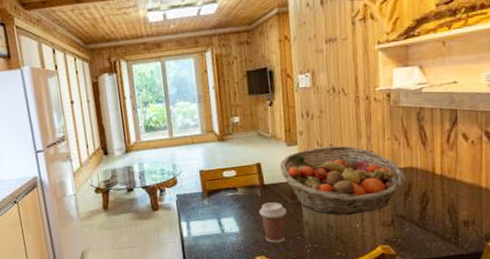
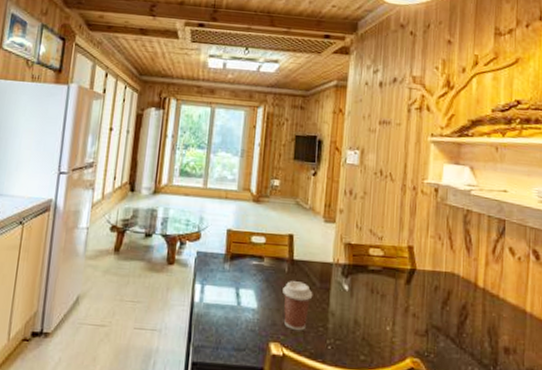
fruit basket: present [280,145,407,216] -> none [313,230,447,315]

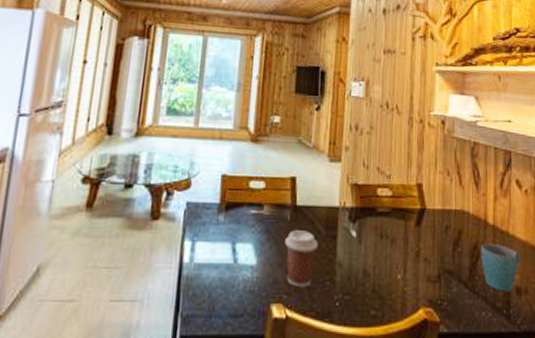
mug: none [469,304,510,351] -> present [480,243,520,292]

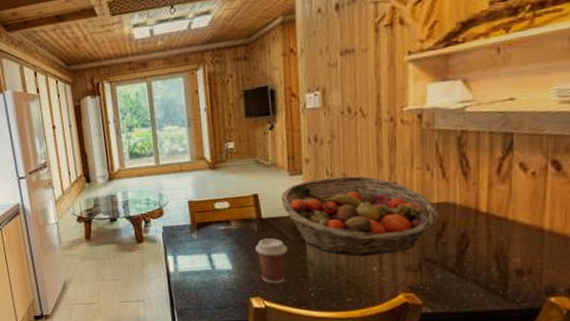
fruit basket: none [318,168,457,260] -> present [281,175,441,256]
mug: present [480,243,520,292] -> none [470,230,523,275]

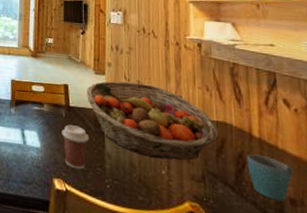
mug: none [470,230,523,275] -> present [246,153,293,202]

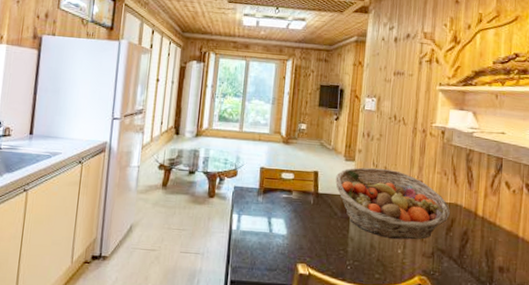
coffee cup: present [62,125,89,170] -> none [309,211,335,254]
mug: present [246,153,293,202] -> none [469,230,505,270]

